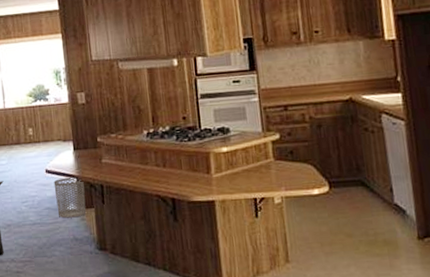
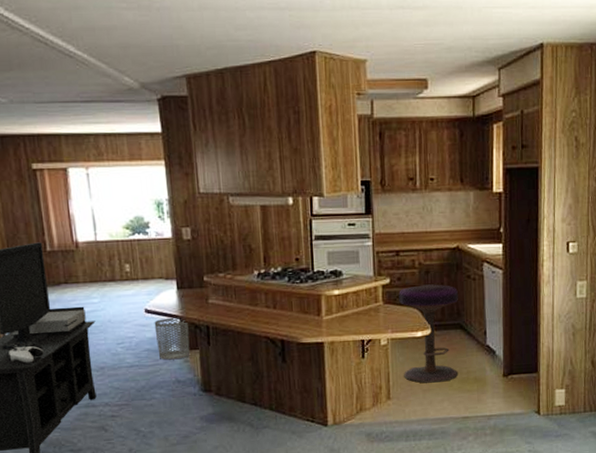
stool: none [290,138,364,246] -> present [398,284,459,383]

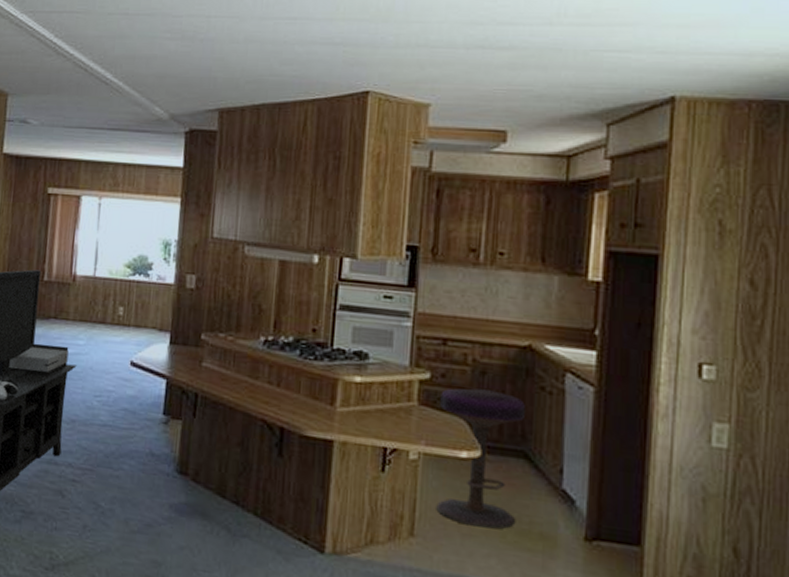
waste bin: present [154,317,190,360] -> none [136,375,175,428]

